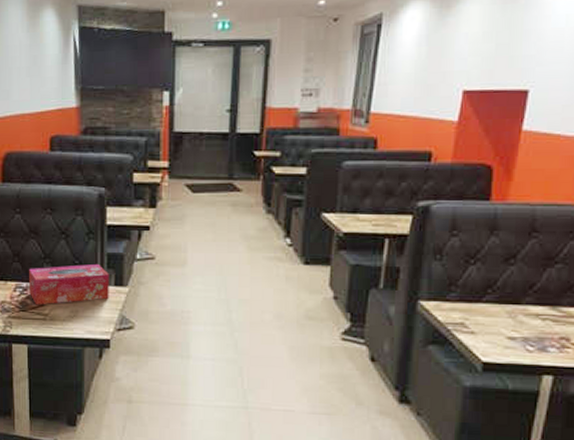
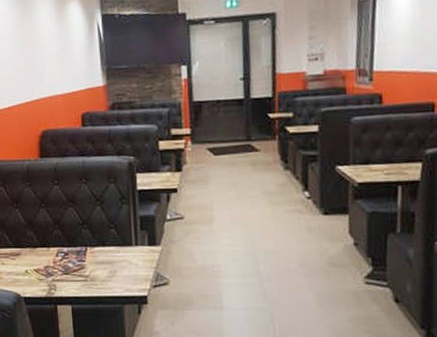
tissue box: present [29,263,109,305] -> none [69,226,144,268]

